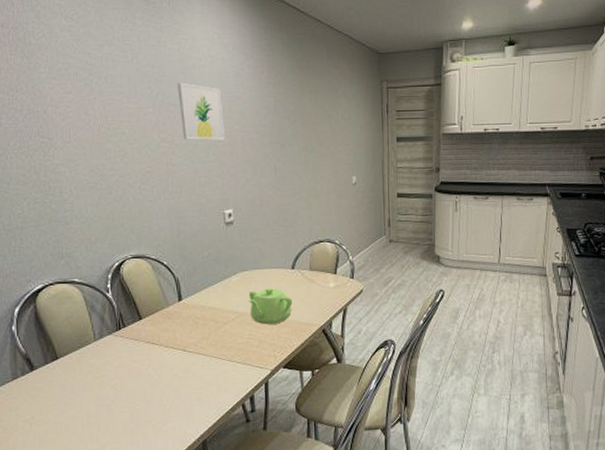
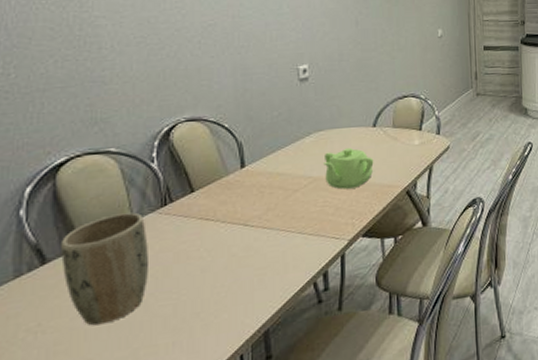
plant pot: none [43,334,110,423] -> present [59,212,150,326]

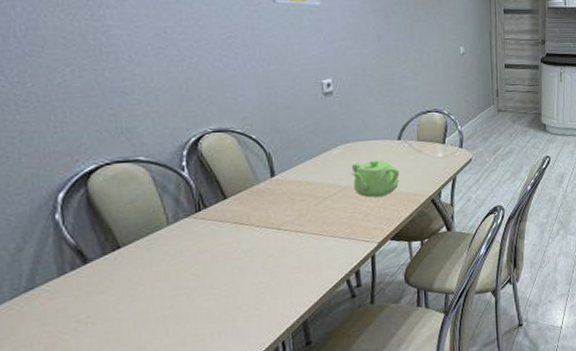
plant pot: present [59,212,150,326] -> none [99,217,189,318]

